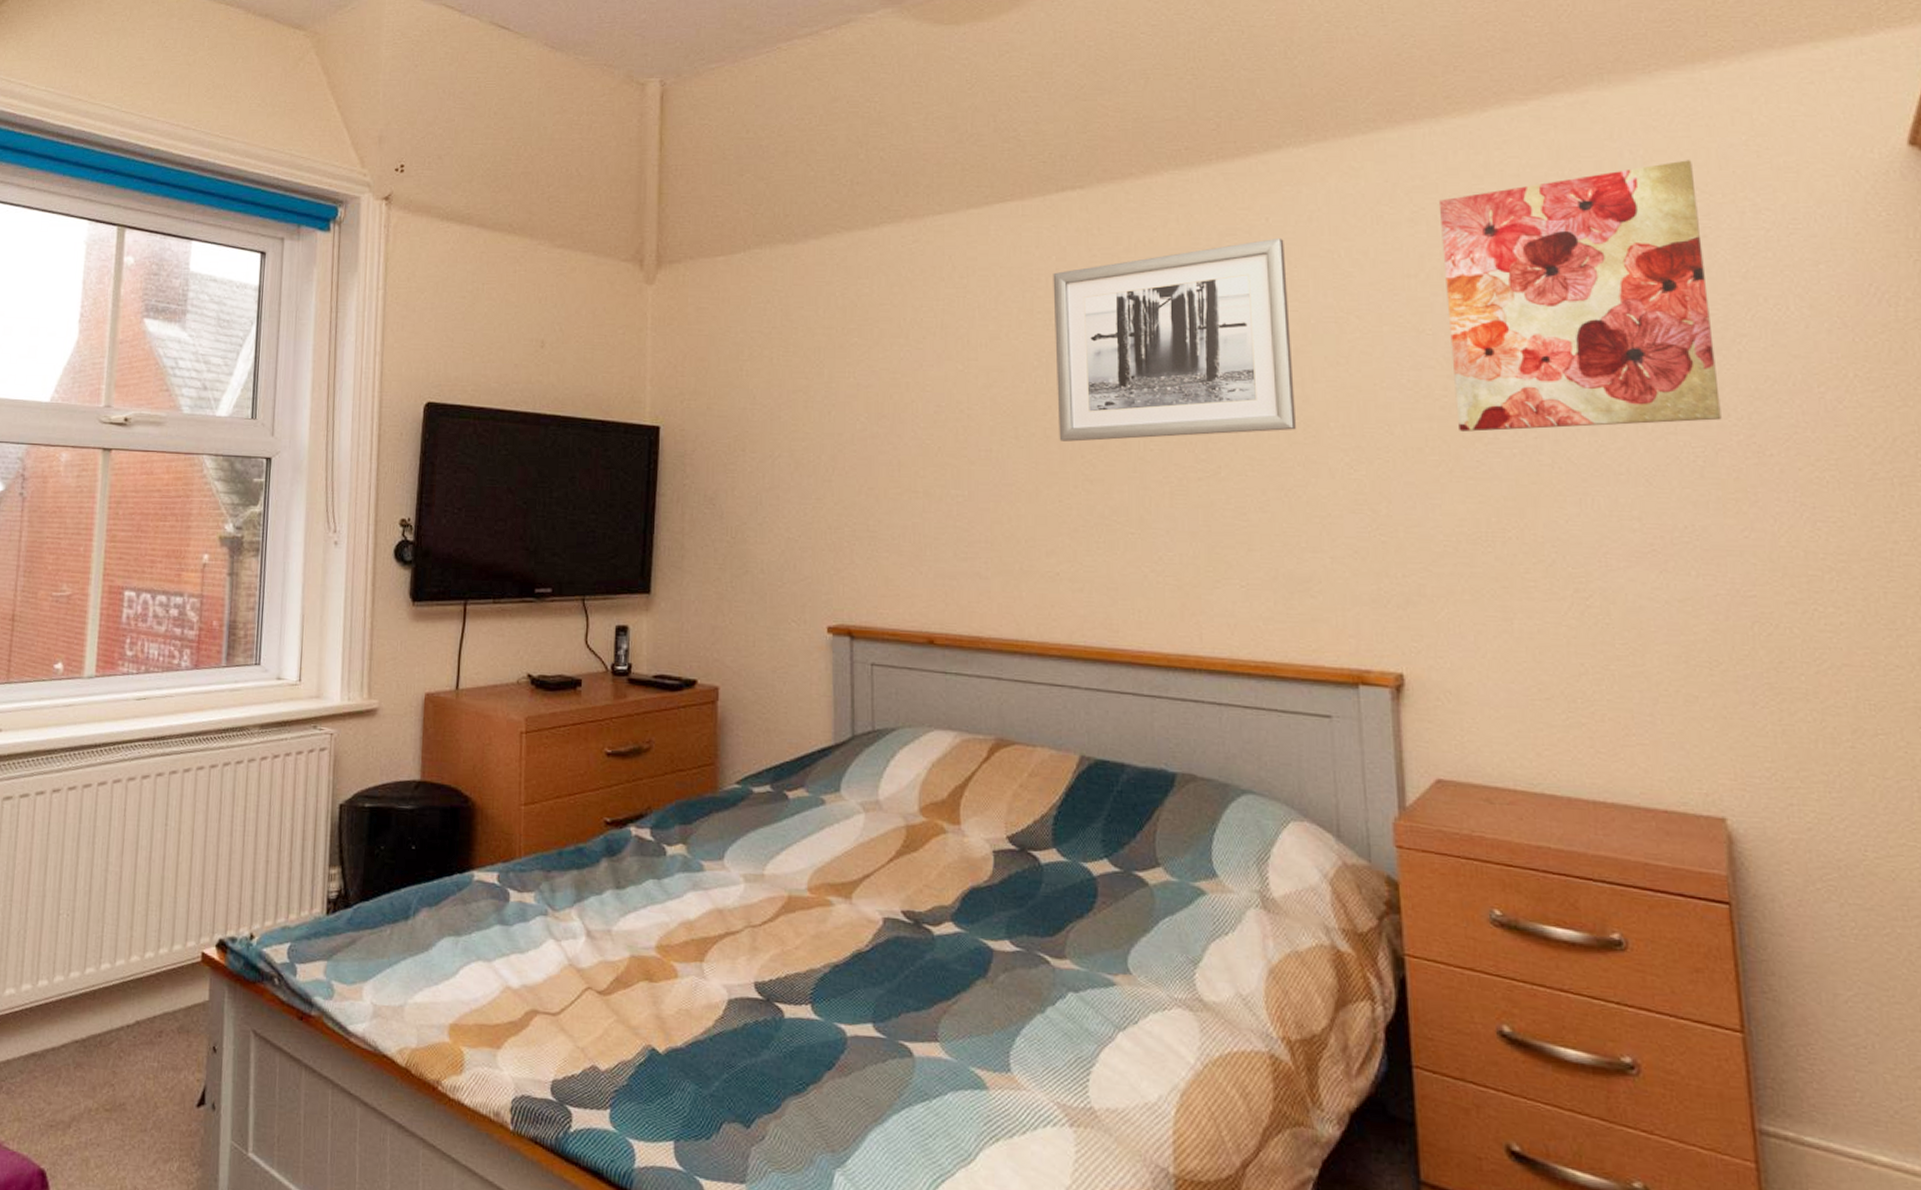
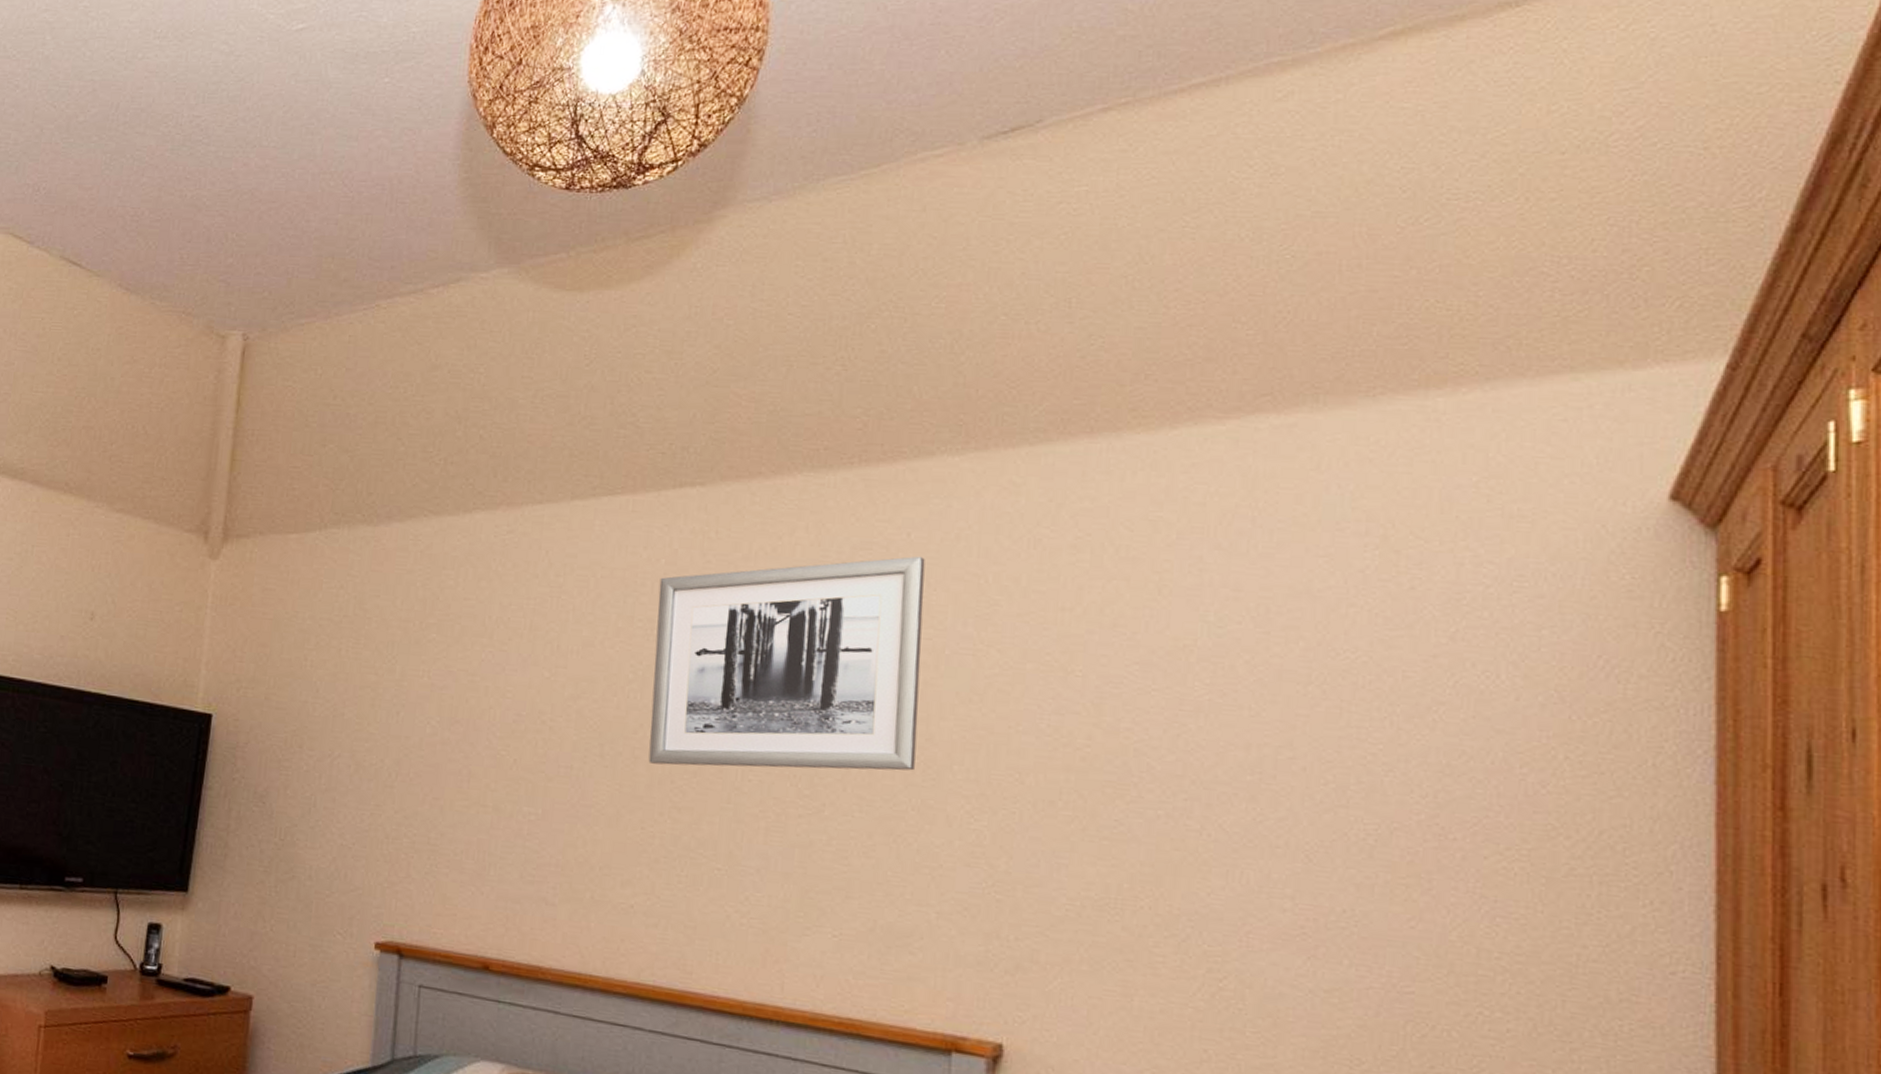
wall art: present [1438,160,1722,432] -> none [1098,499,1410,796]

